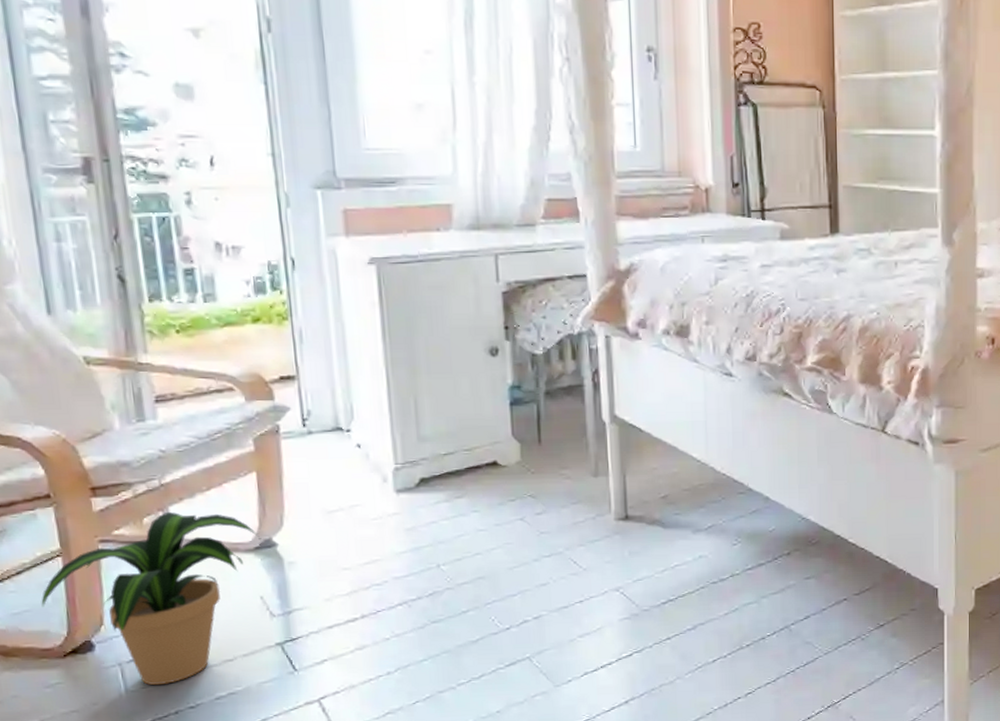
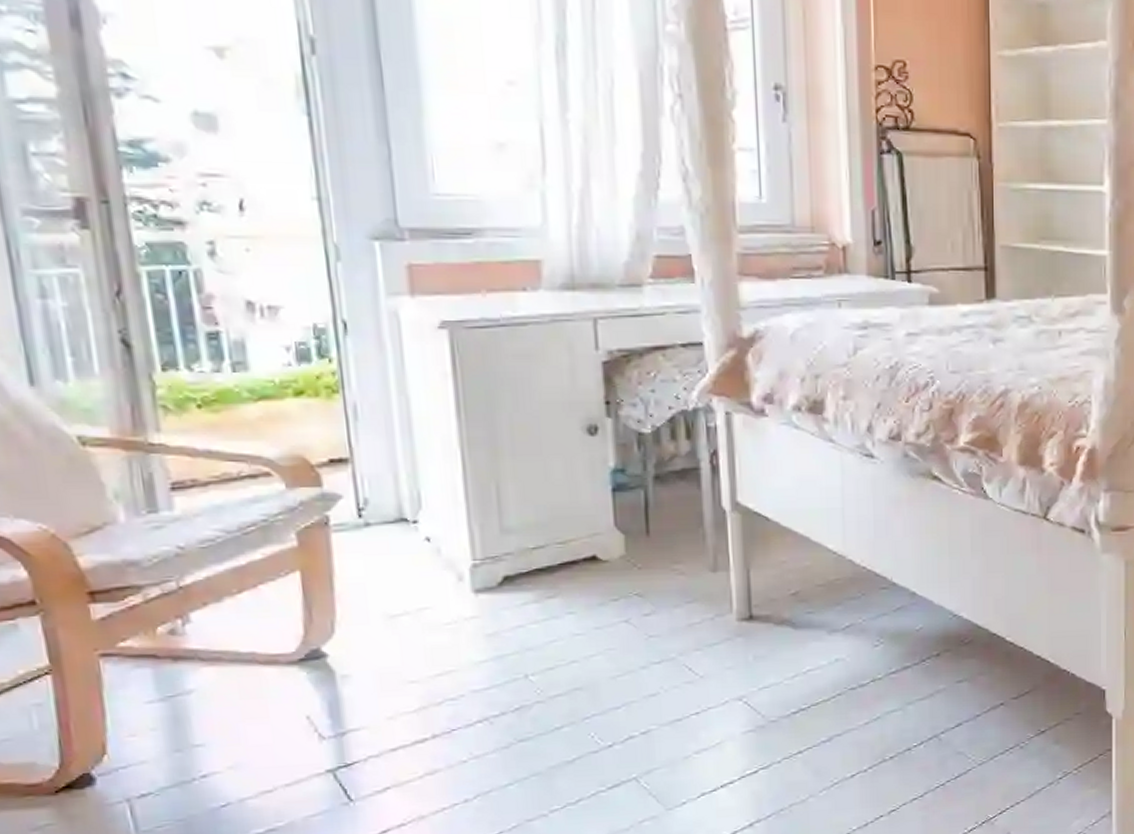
potted plant: present [41,511,262,685] -> none [25,618,308,823]

